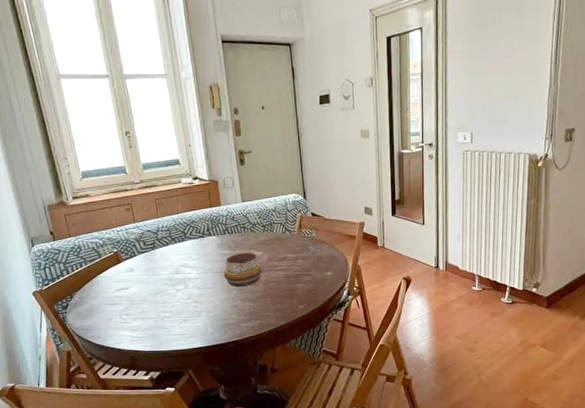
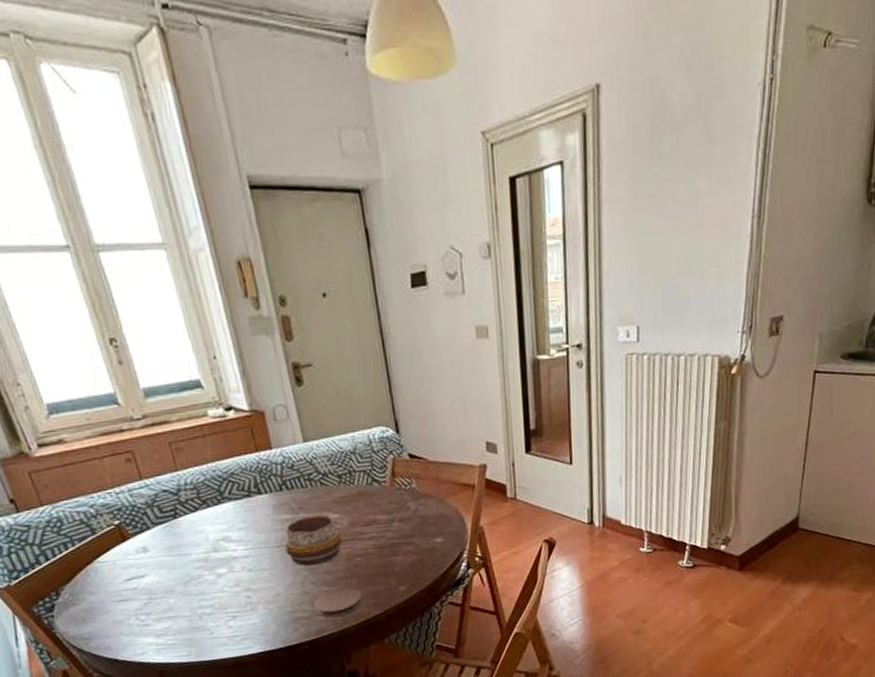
coaster: none [239,304,273,325] -> present [313,587,362,618]

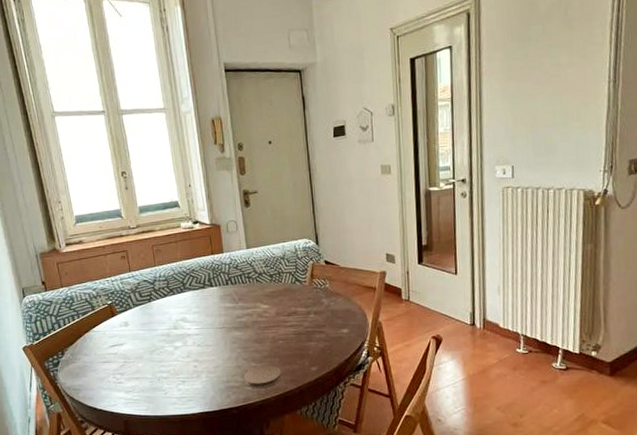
decorative bowl: present [285,515,342,566] -> none [226,306,269,344]

